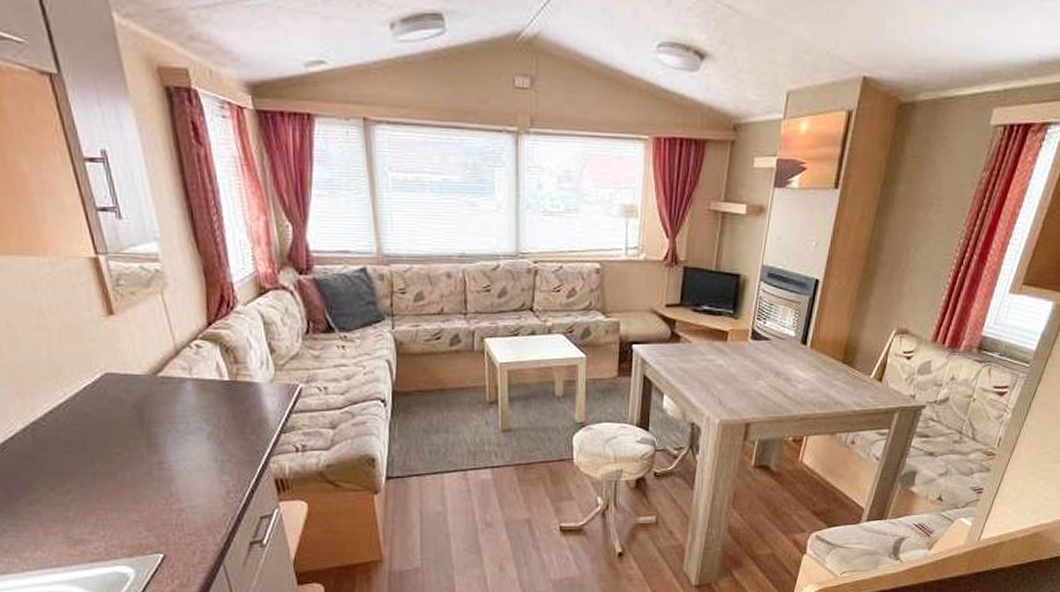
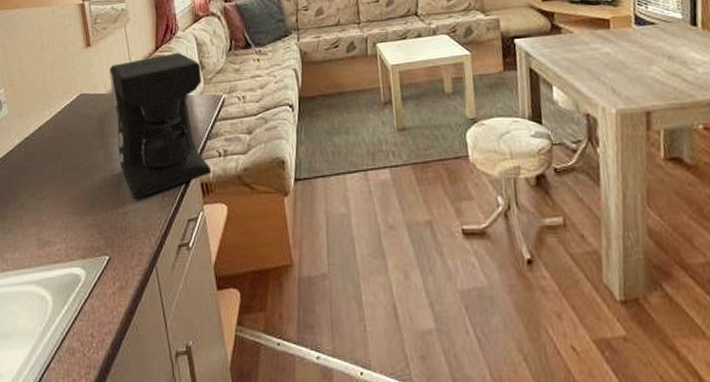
coffee maker: none [145,332,287,494] -> present [110,53,211,199]

